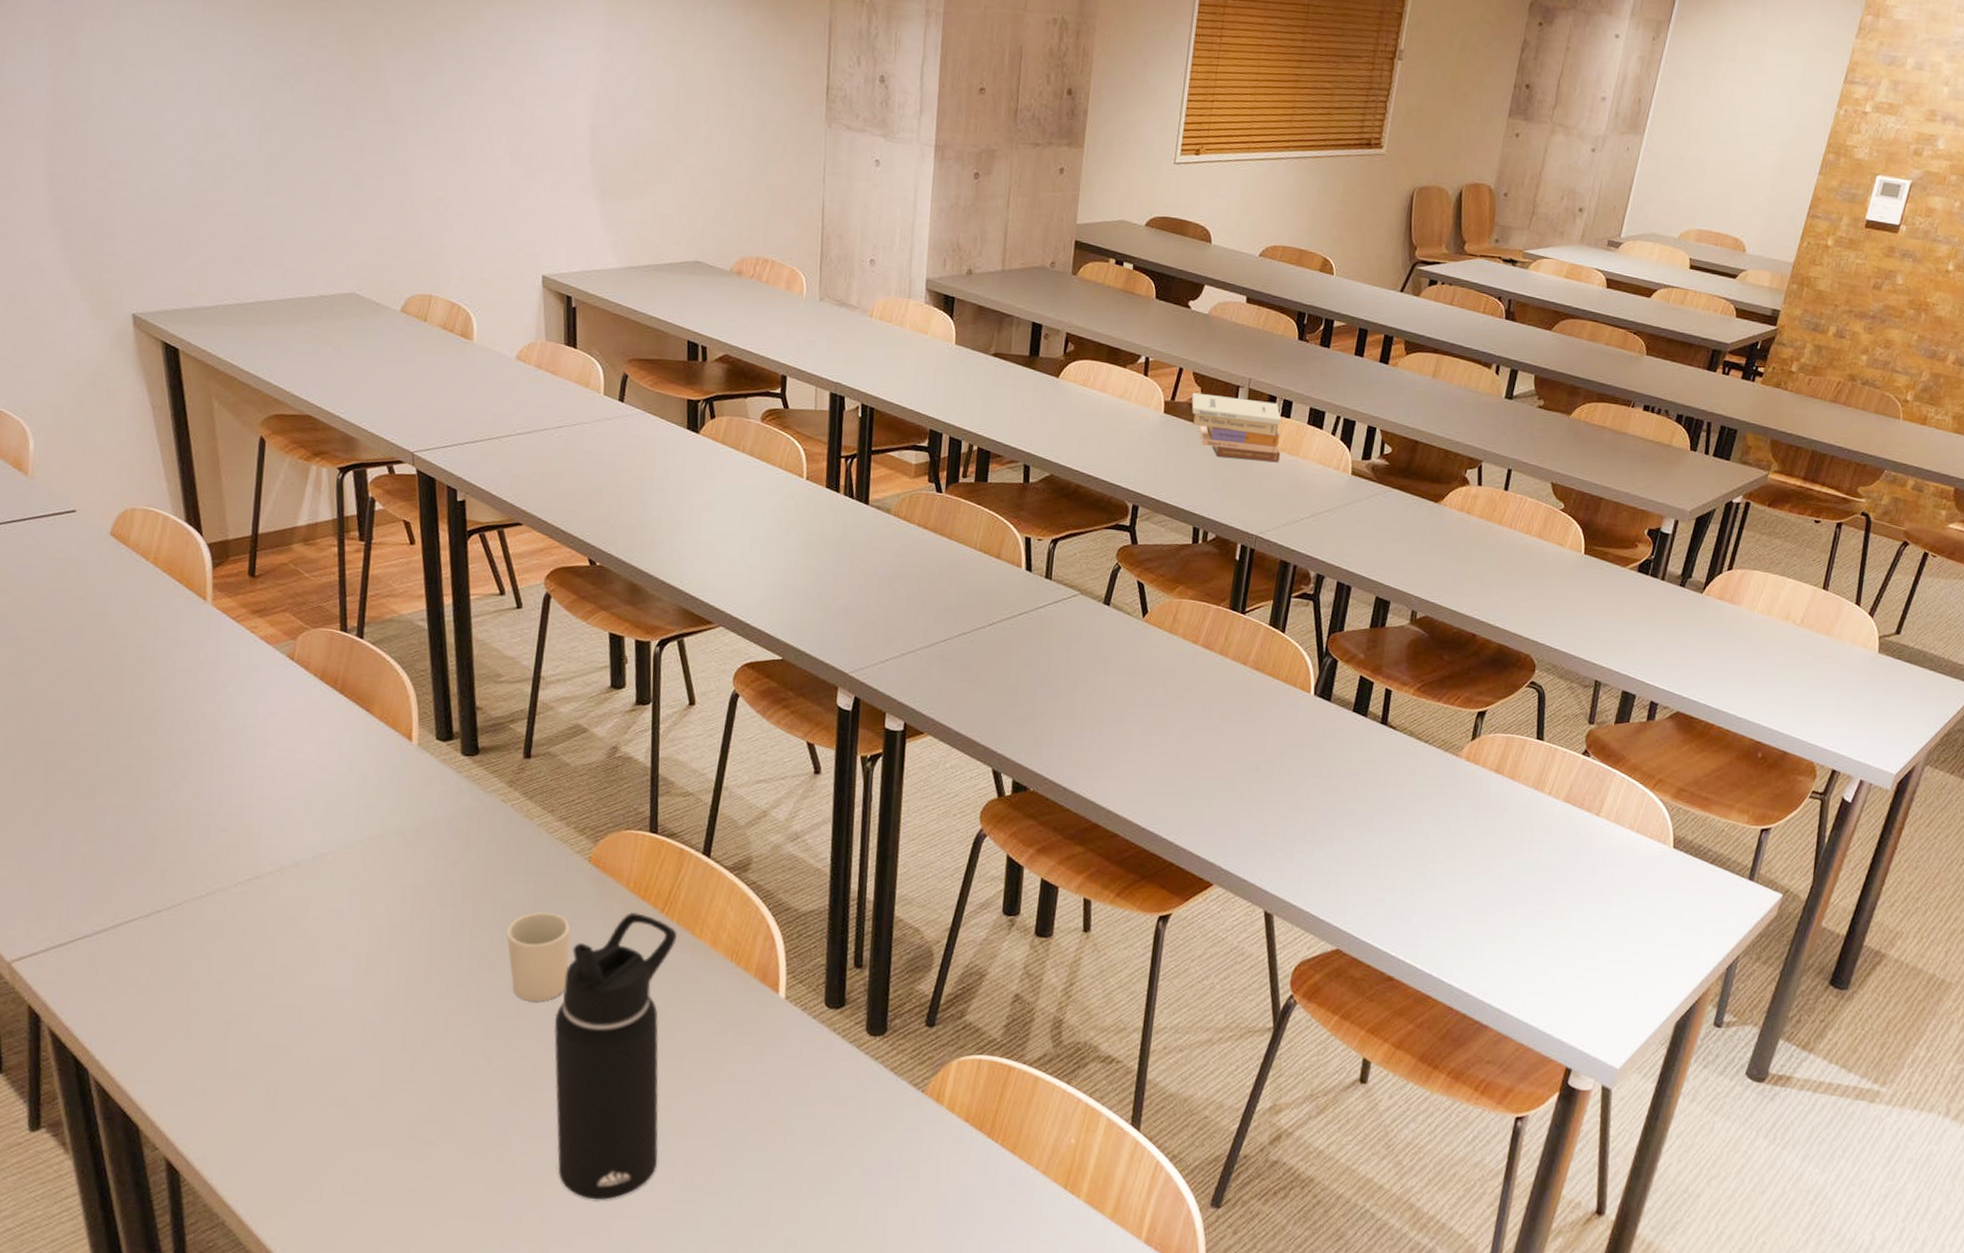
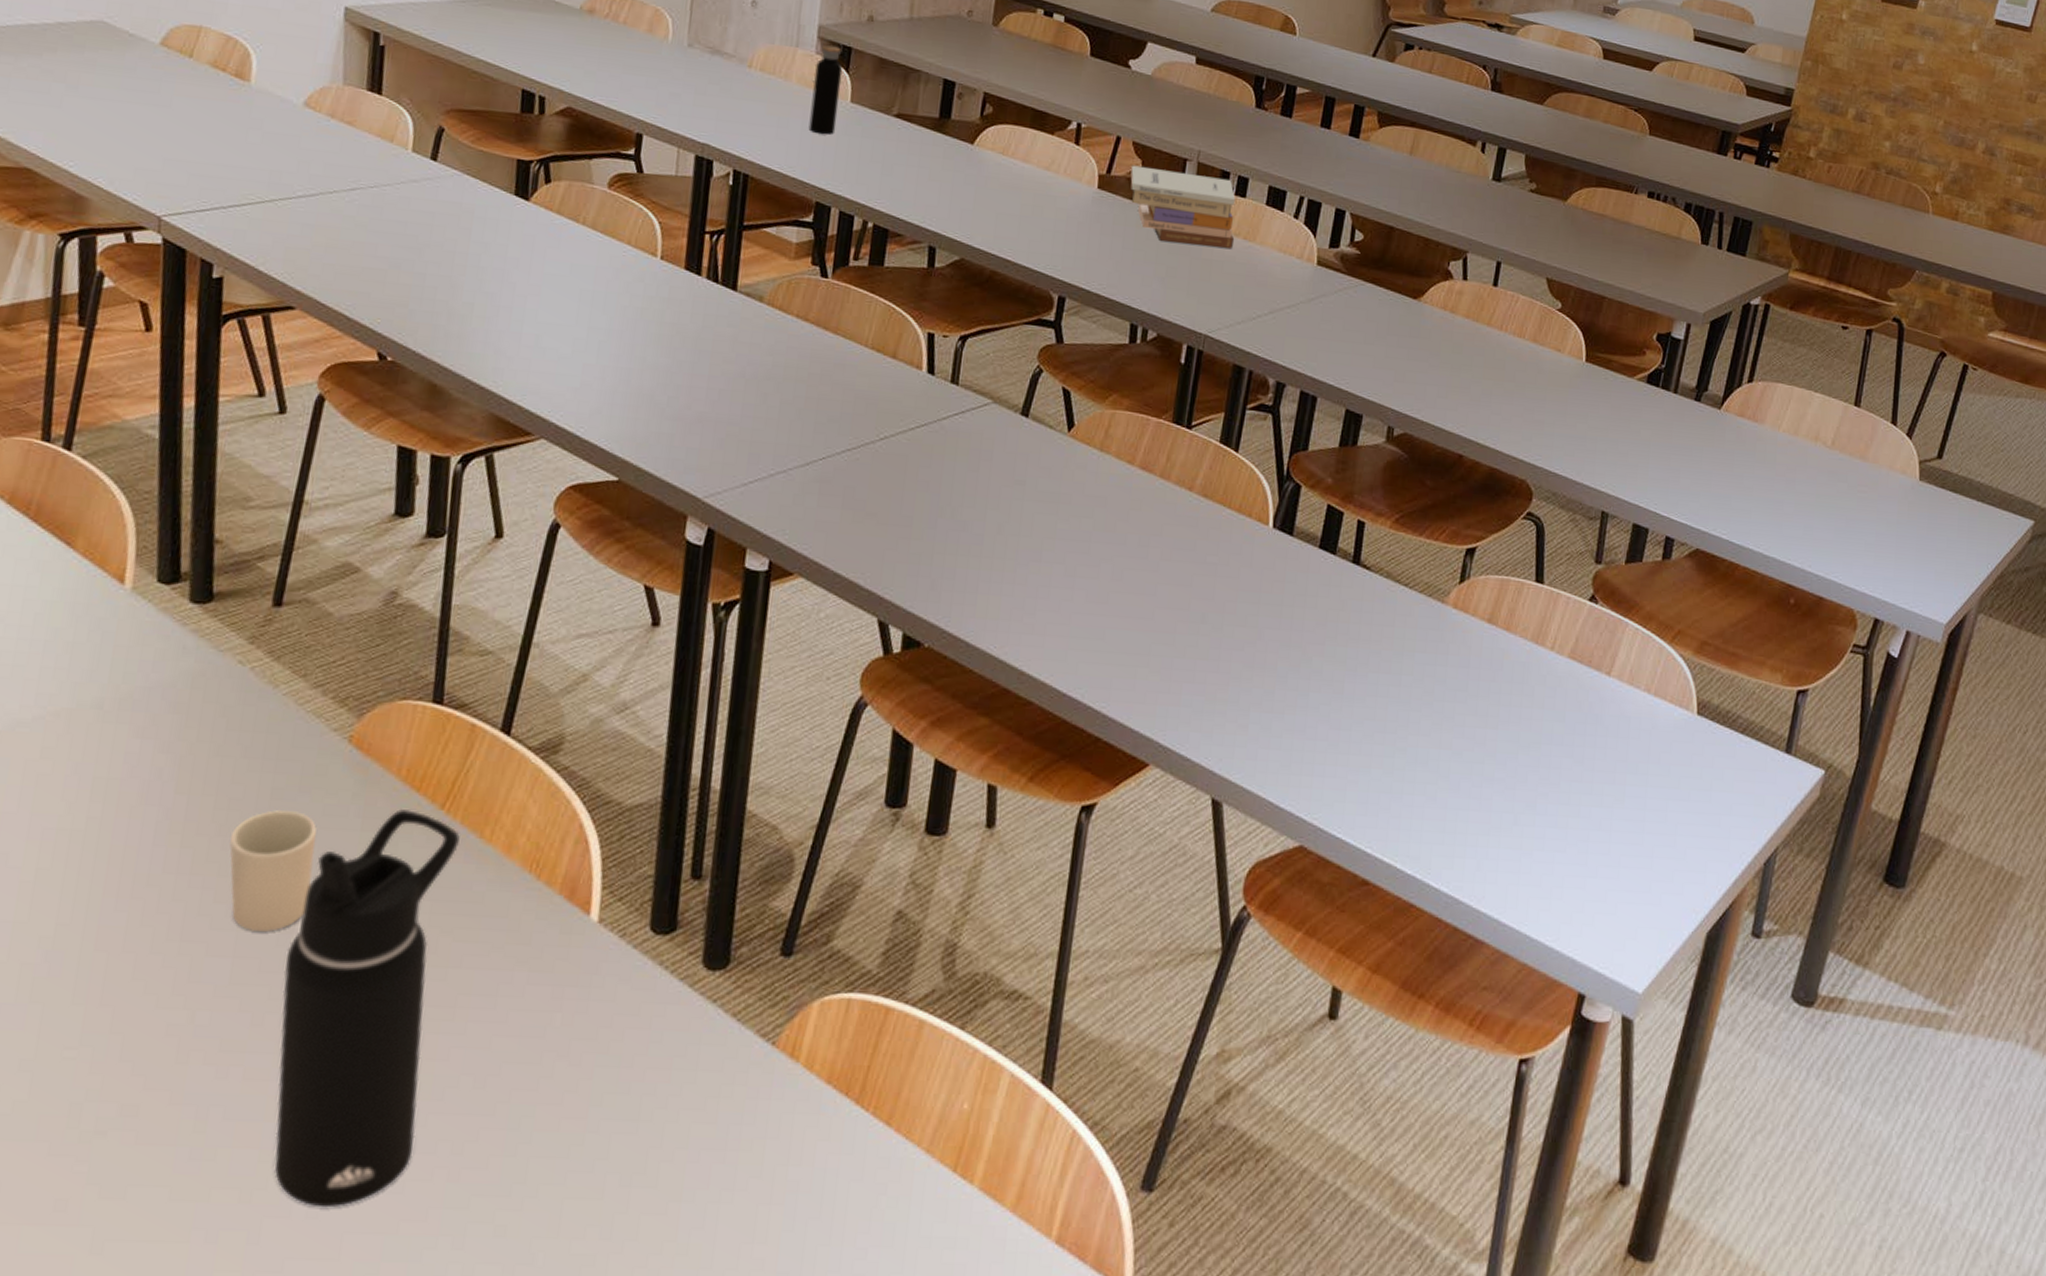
water bottle: none [921,290,948,373] -> present [808,38,843,135]

